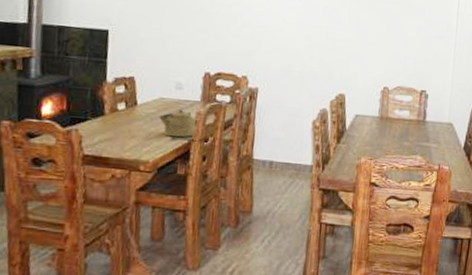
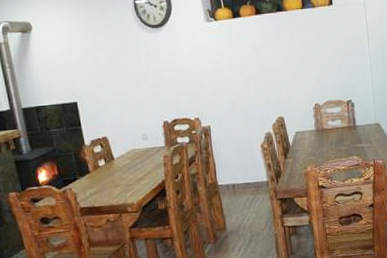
kettle: present [159,109,196,138] -> none [134,155,166,180]

